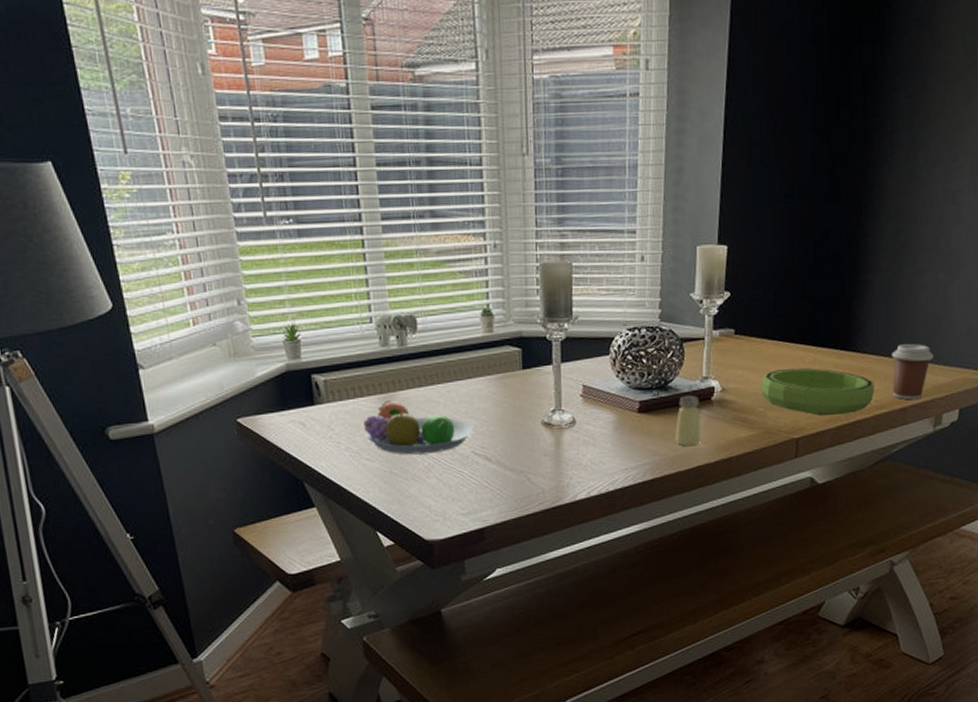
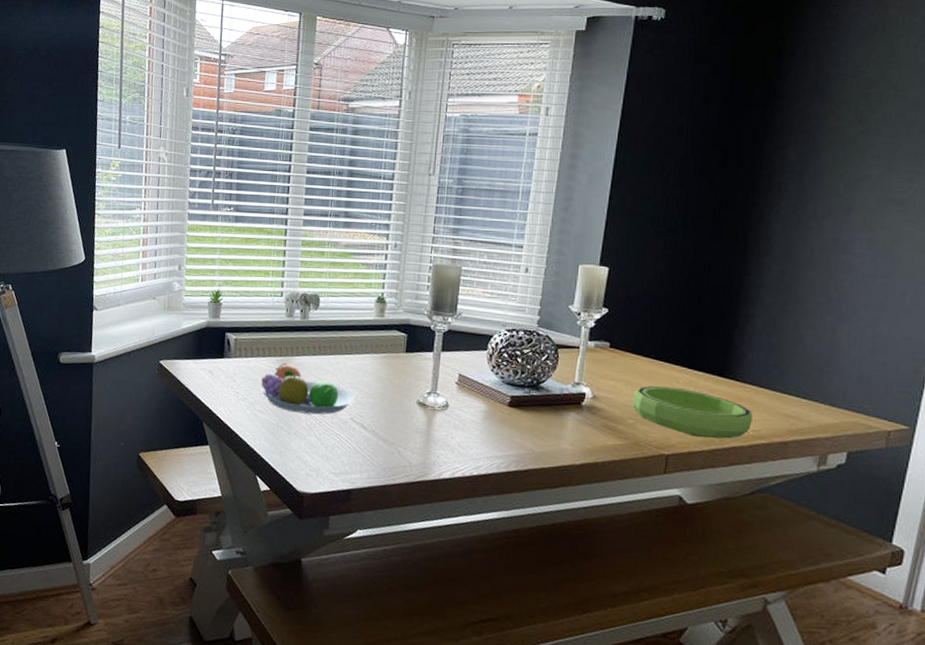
saltshaker: present [674,395,701,447] -> none [541,397,570,446]
coffee cup: present [892,344,934,400] -> none [773,379,819,436]

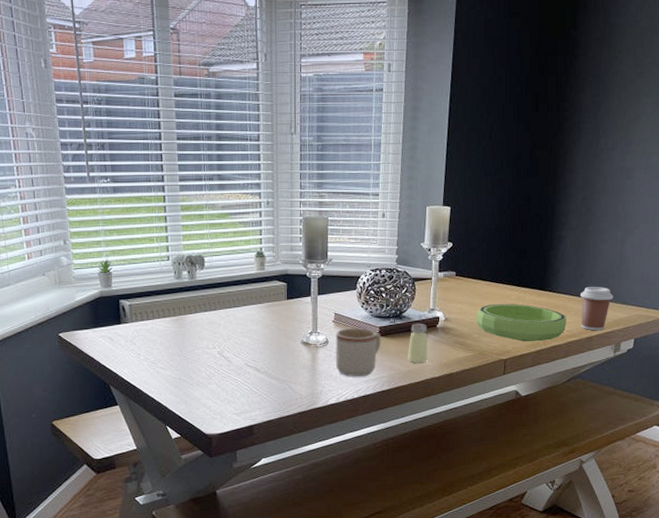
fruit bowl: present [260,363,355,415] -> none [159,321,247,365]
mug: none [455,393,512,452] -> present [335,328,381,377]
saltshaker: none [541,397,570,446] -> present [407,323,428,364]
coffee cup: none [773,379,819,436] -> present [580,287,614,331]

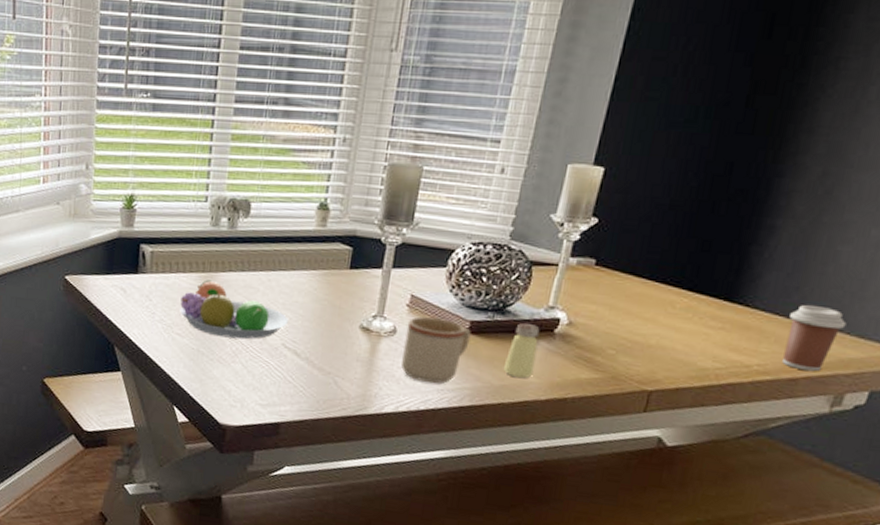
fruit bowl: none [159,321,247,365] -> present [180,279,288,340]
bowl: present [476,303,566,342] -> none [615,311,761,375]

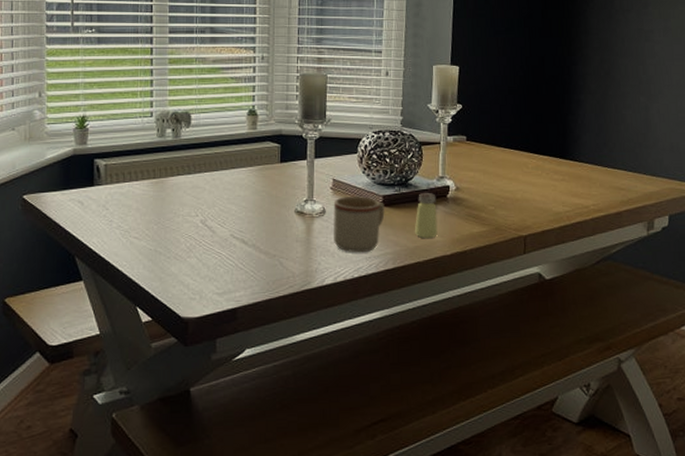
fruit bowl: present [180,279,288,340] -> none [135,185,233,235]
coffee cup: present [782,305,847,372] -> none [605,156,642,206]

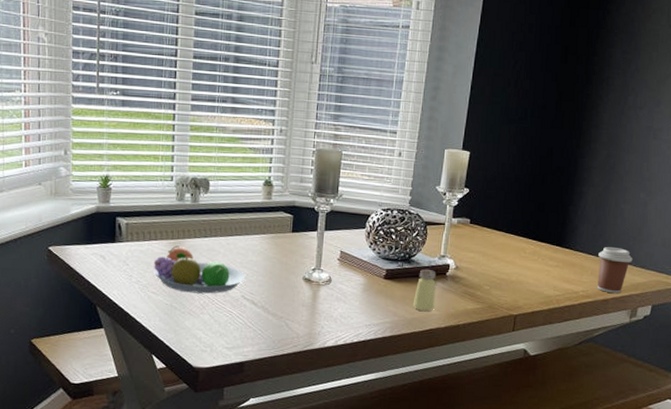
fruit bowl: none [135,185,233,235] -> present [154,245,245,294]
mug: present [333,196,385,253] -> none [337,268,387,320]
coffee cup: none [605,156,642,206] -> present [597,247,633,294]

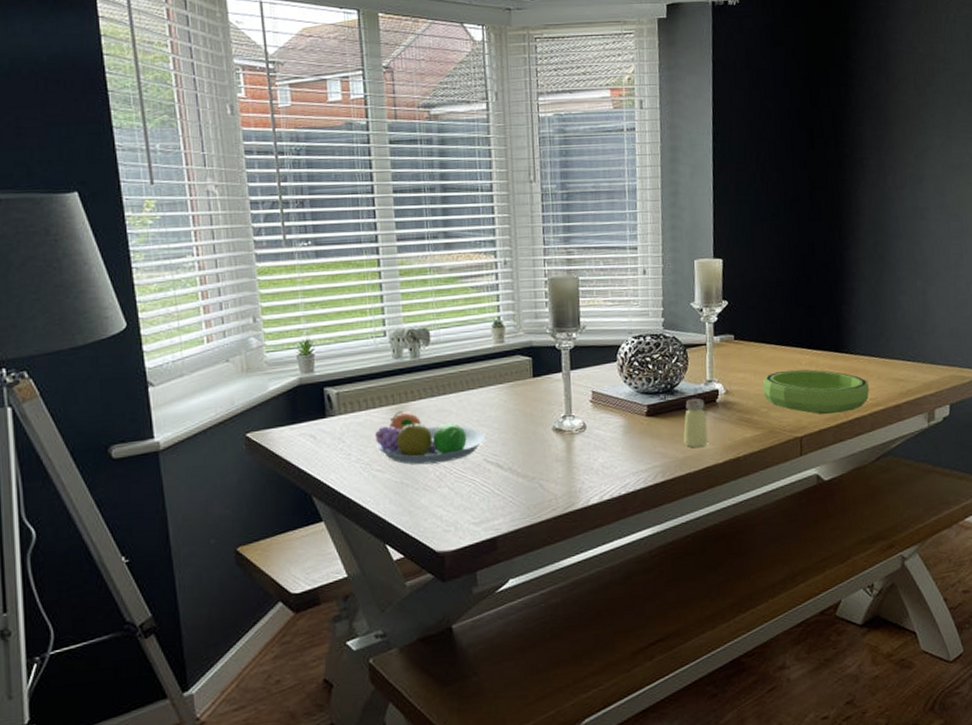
bowl: none [488,256,583,300] -> present [762,369,869,415]
coffee cup: present [597,247,633,294] -> none [882,345,921,397]

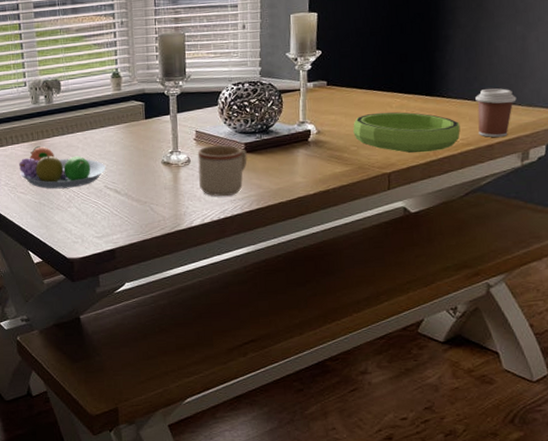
mug: none [594,407,651,469] -> present [197,145,247,197]
saltshaker: present [683,398,708,448] -> none [276,137,300,181]
coffee cup: none [882,345,921,397] -> present [475,88,517,138]

